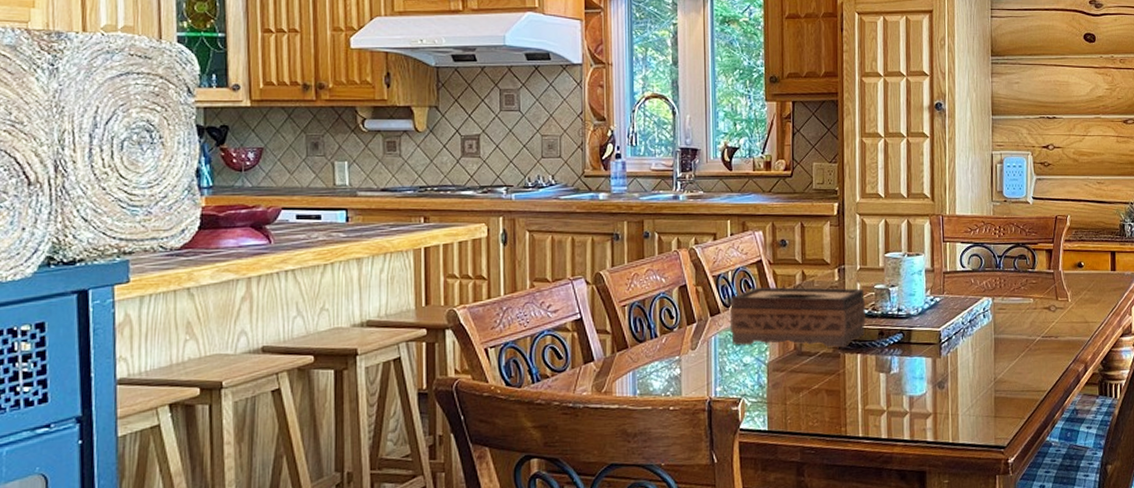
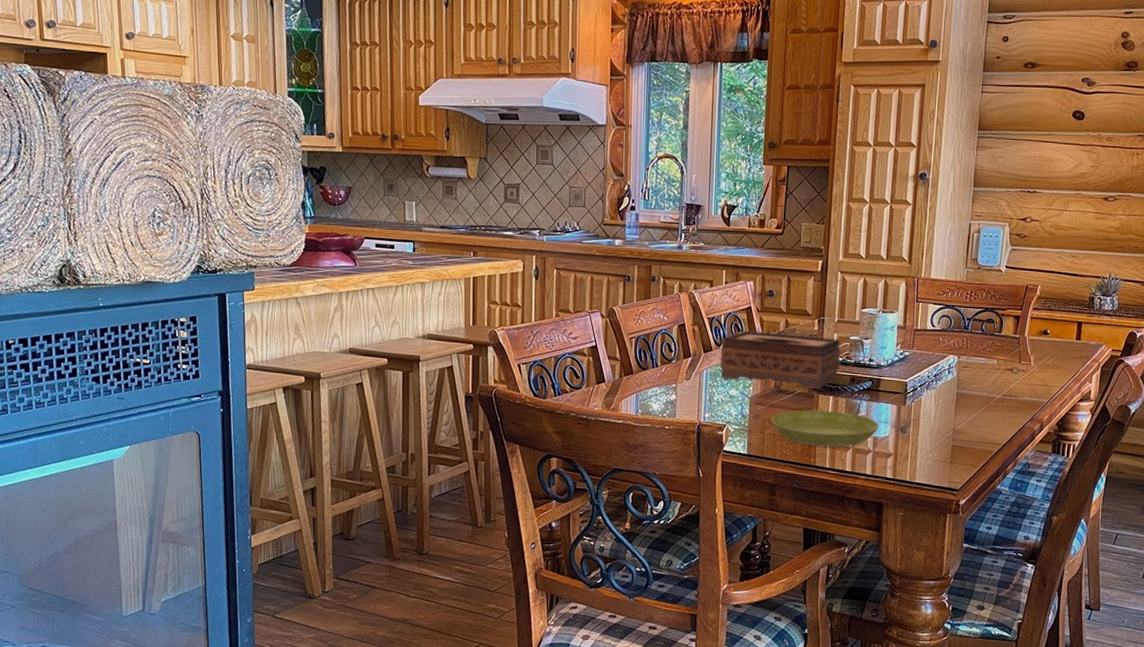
saucer: none [793,370,914,414] -> present [771,410,879,447]

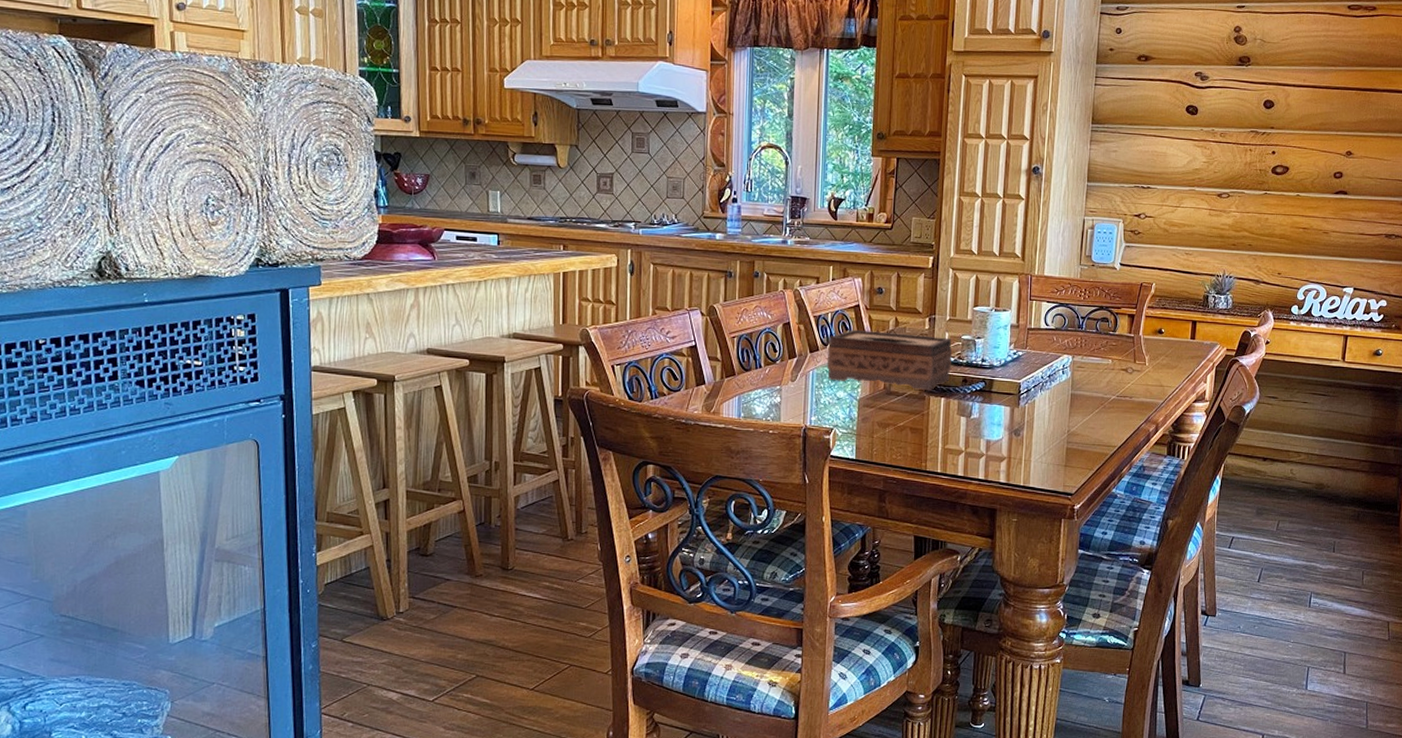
saucer: present [771,410,879,447] -> none [880,412,992,451]

